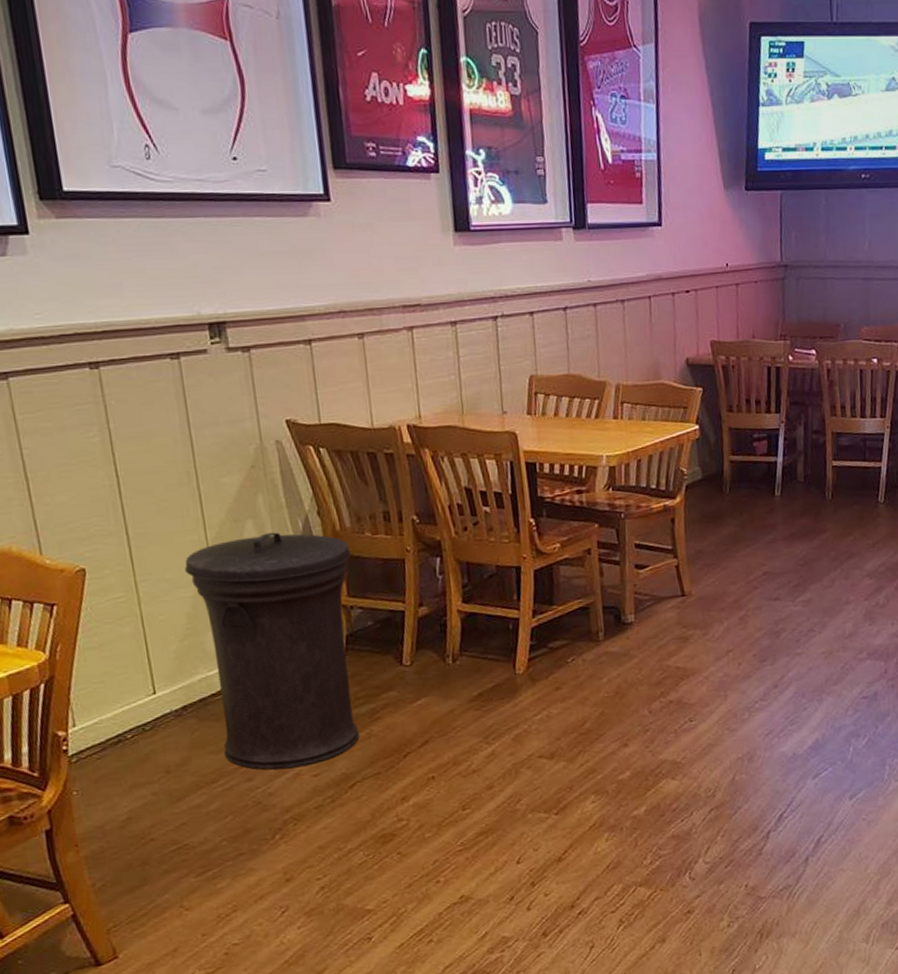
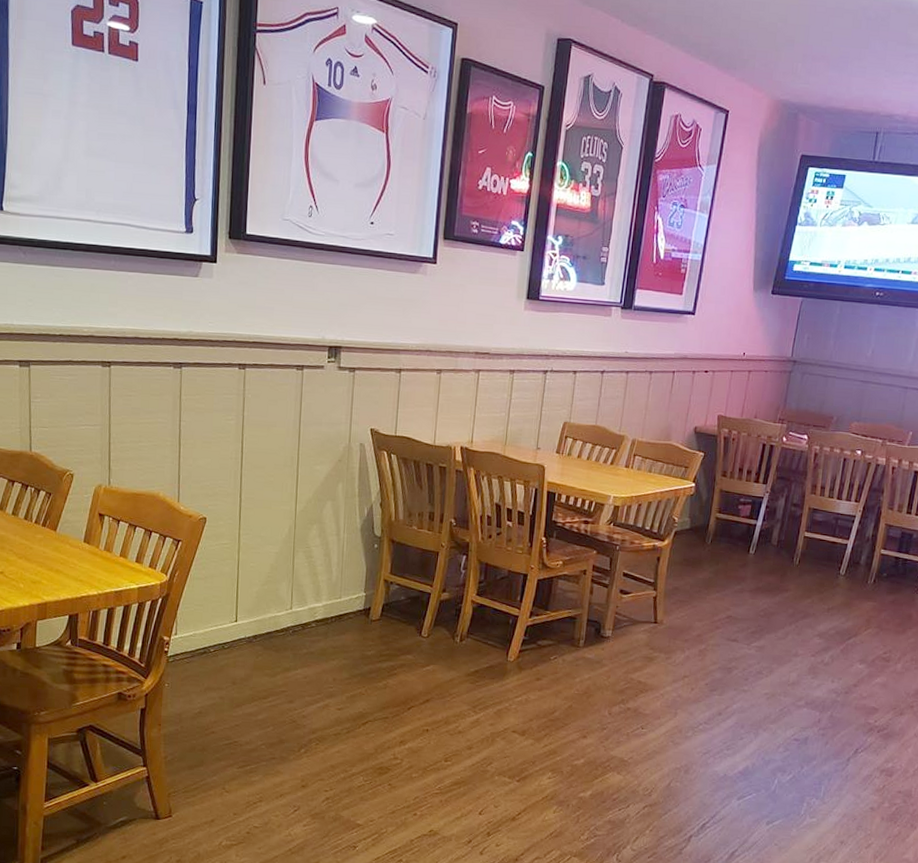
trash can: present [185,532,359,770] -> none [276,513,400,700]

